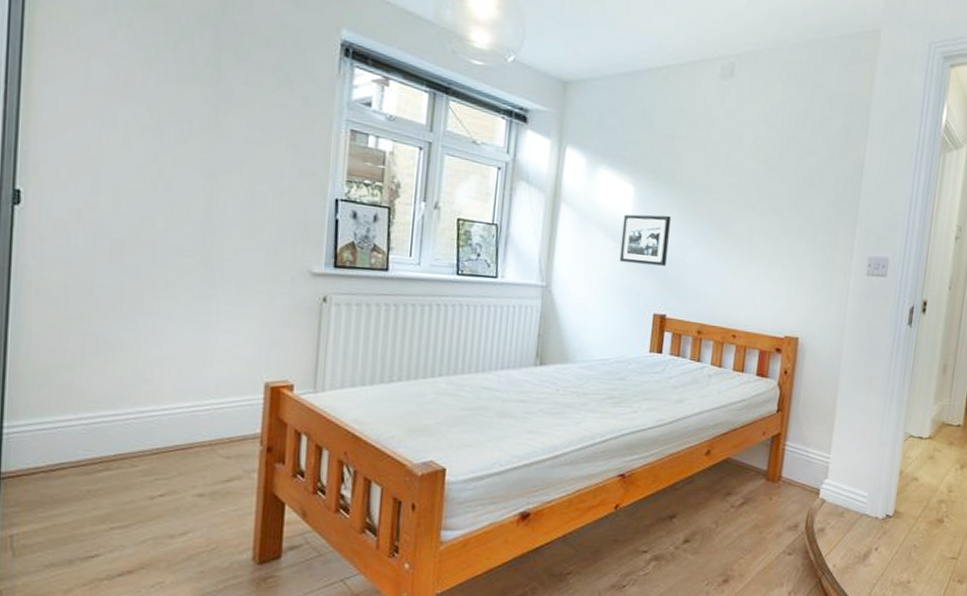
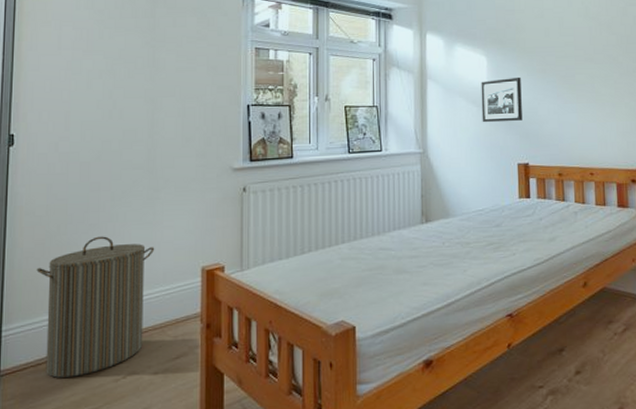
laundry hamper: none [50,331,207,489] -> present [36,236,155,378]

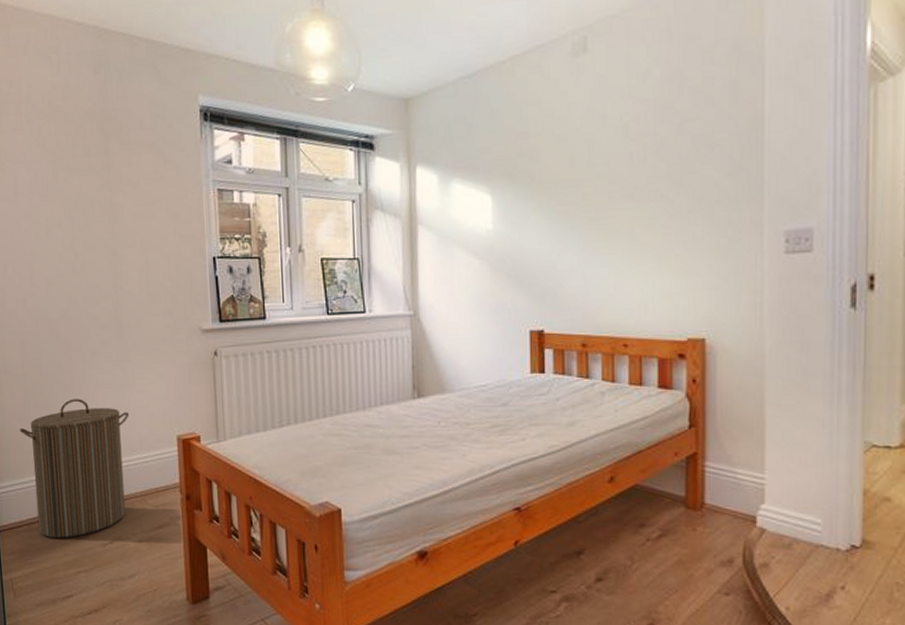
picture frame: present [481,77,522,123] -> none [484,220,537,280]

